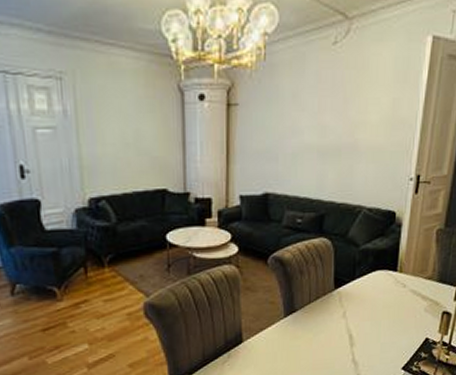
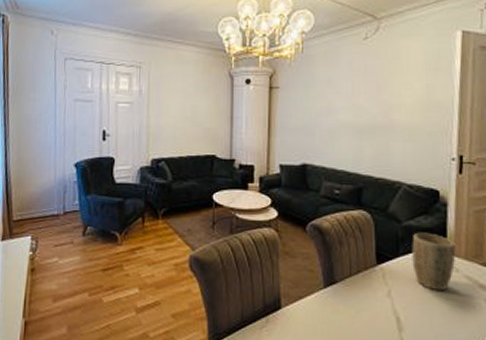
plant pot: none [366,254,404,307] -> present [412,232,455,292]

